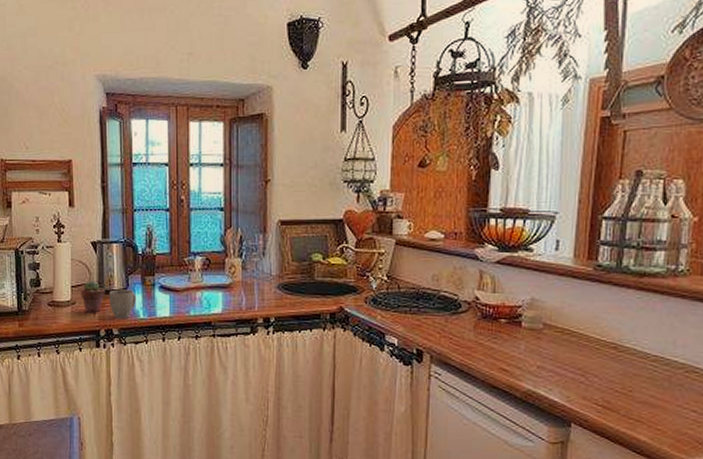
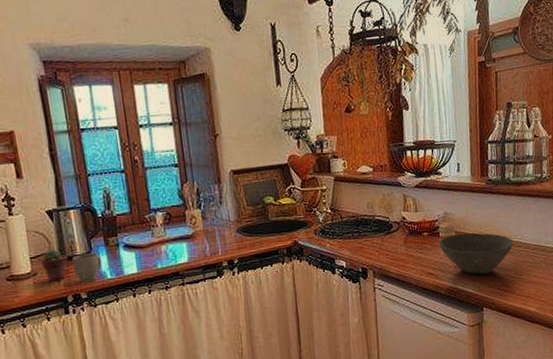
bowl: none [519,326,625,382] -> present [438,232,514,275]

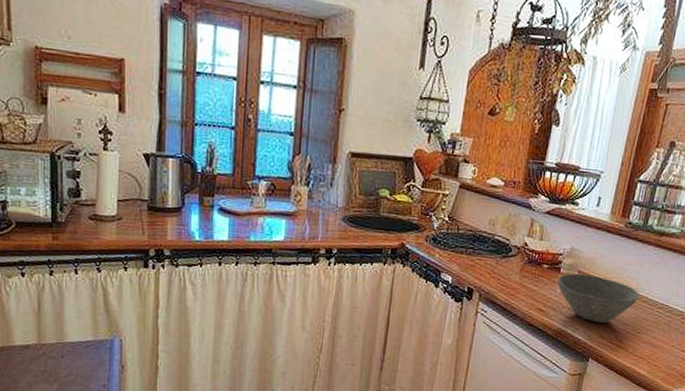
potted succulent: present [41,249,68,282] -> none [128,196,157,231]
mug: present [72,252,102,283] -> none [161,207,192,240]

